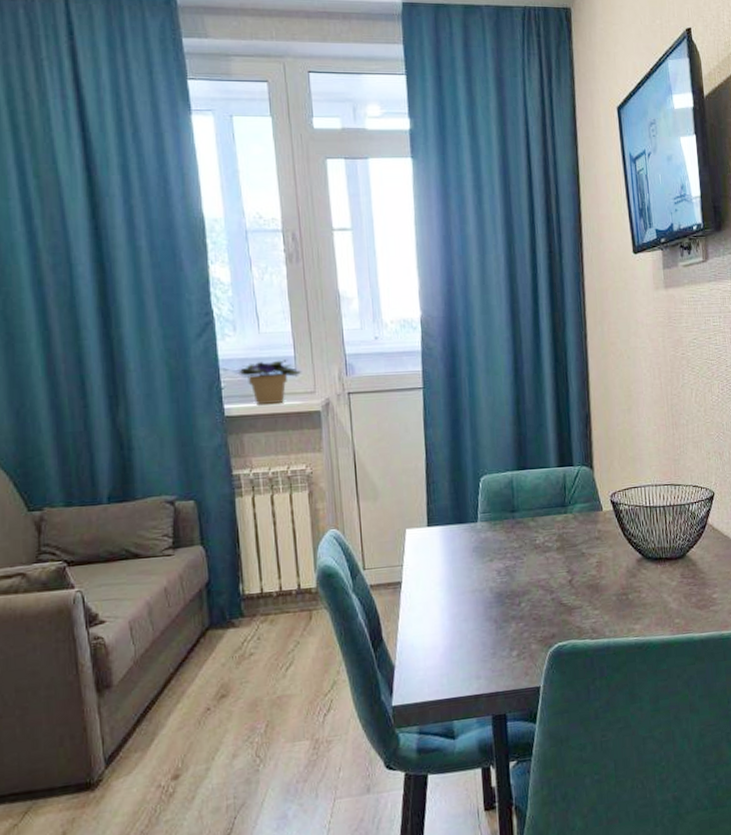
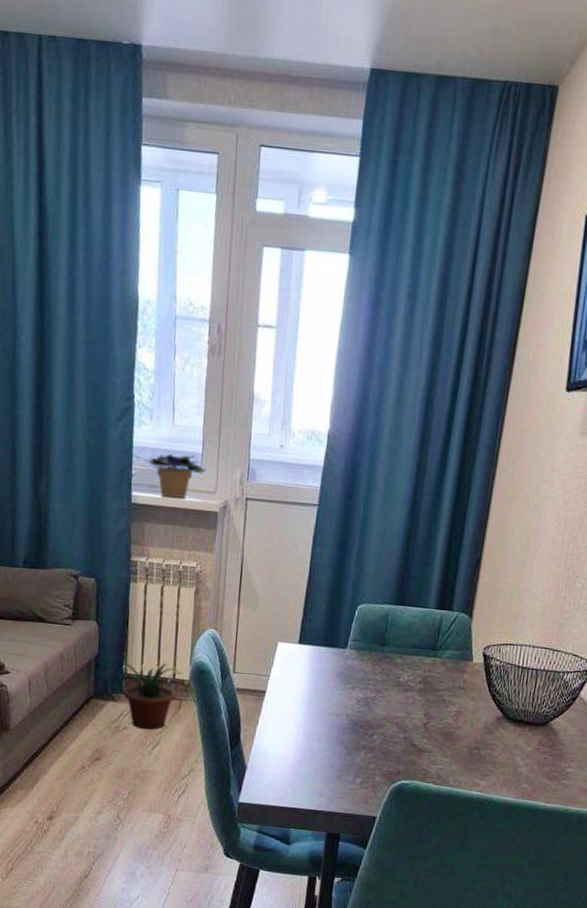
potted plant: none [234,574,308,651] -> present [118,662,182,730]

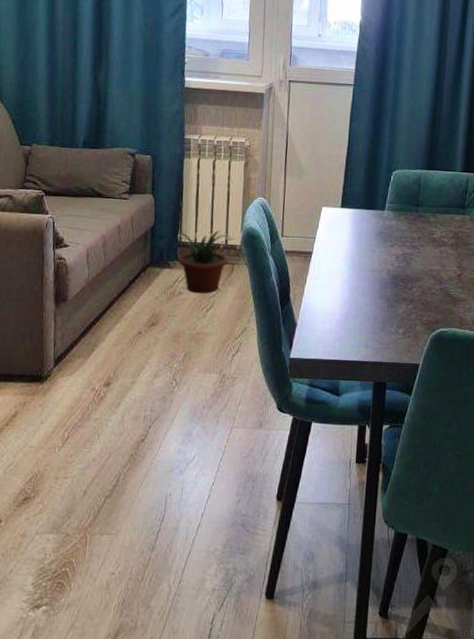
potted flower: present [145,453,207,498] -> none [197,43,253,82]

